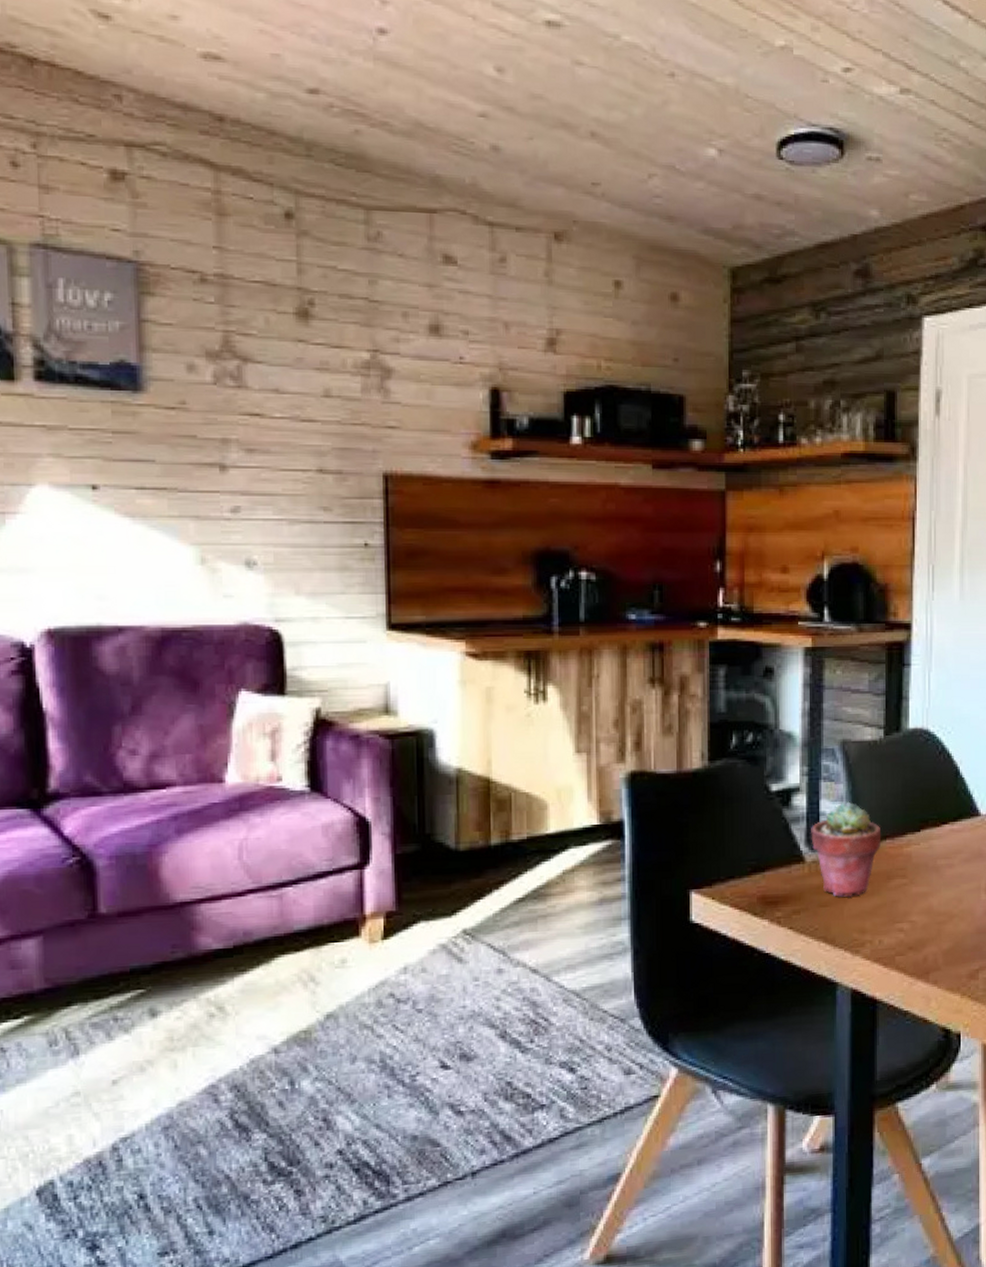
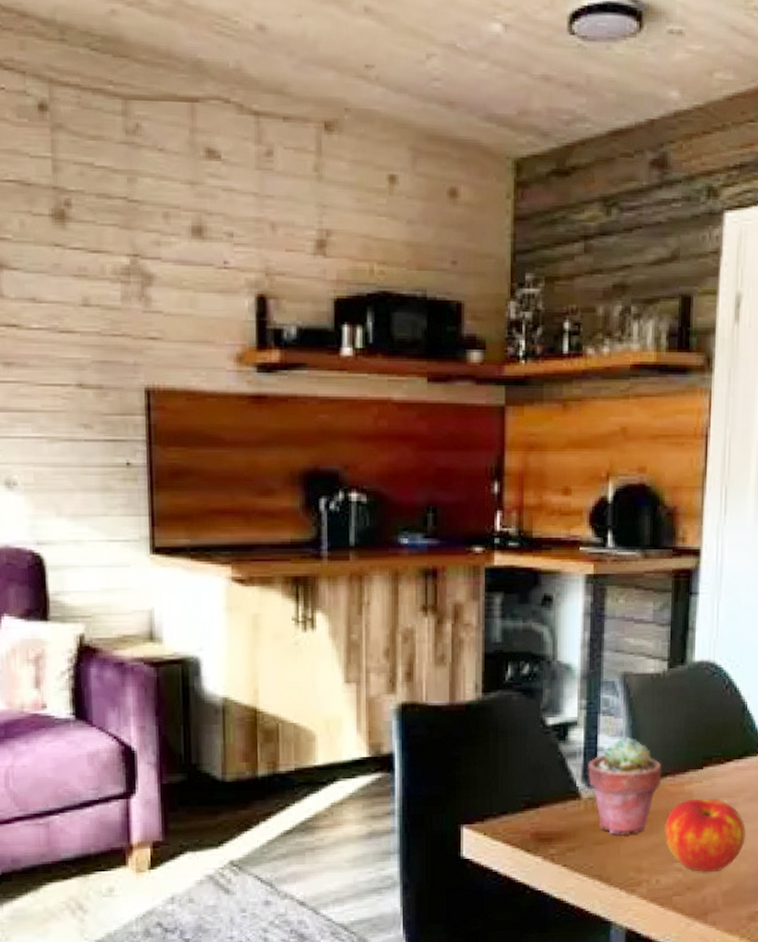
apple: none [885,859,963,932] -> present [664,798,746,872]

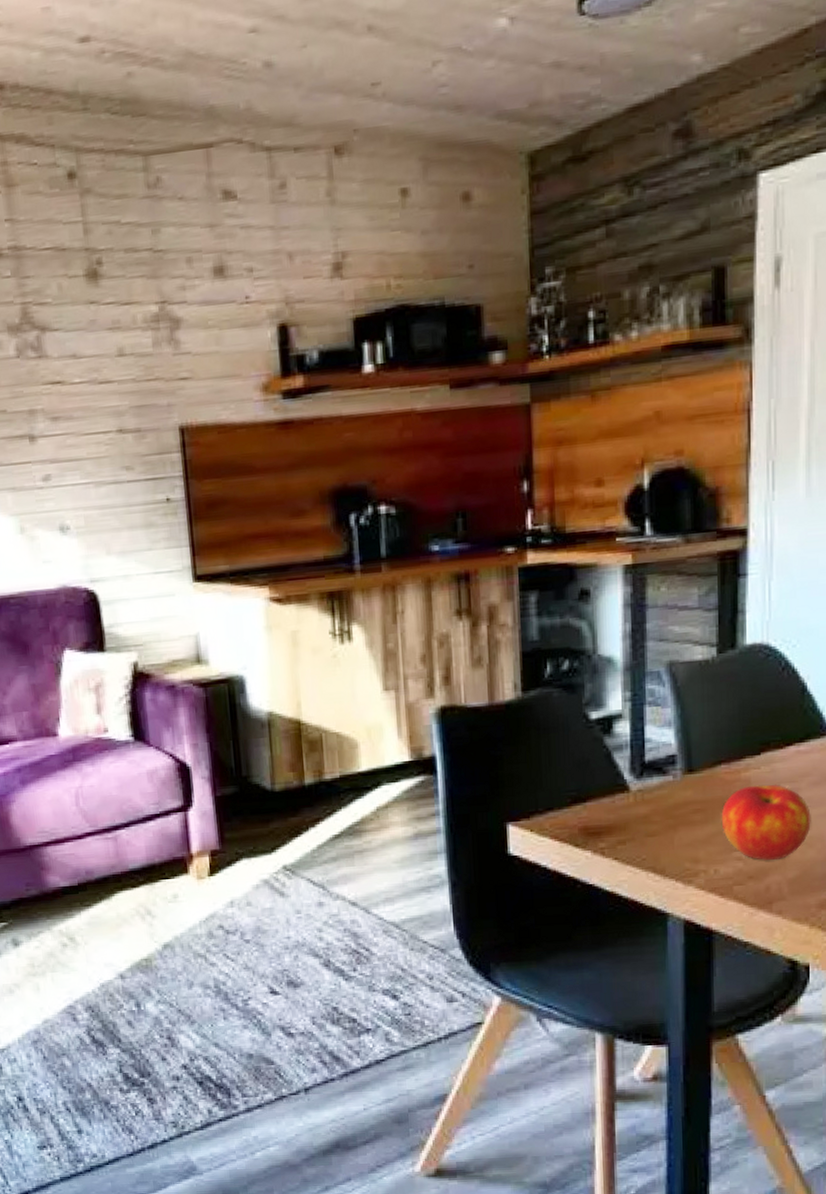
potted succulent: present [588,736,662,836] -> none [635,726,716,827]

